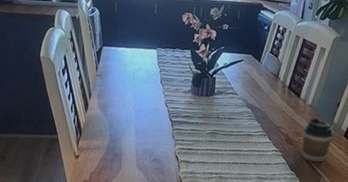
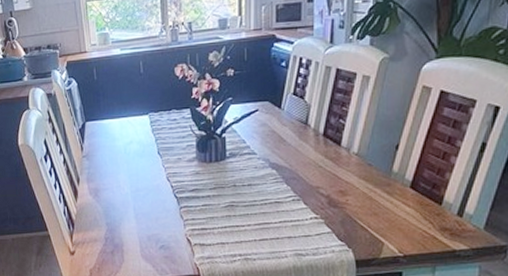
coffee cup: present [302,117,335,162] -> none [350,168,396,226]

